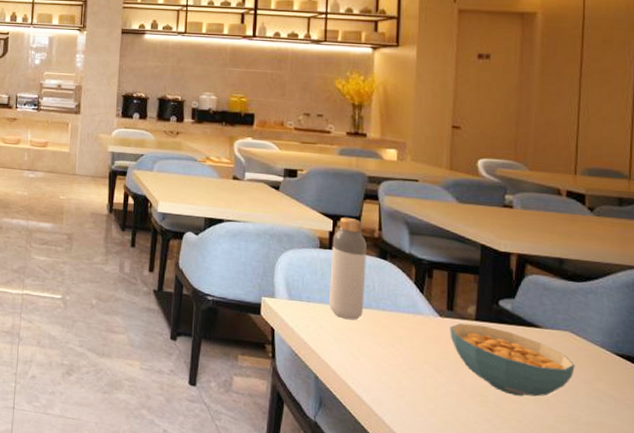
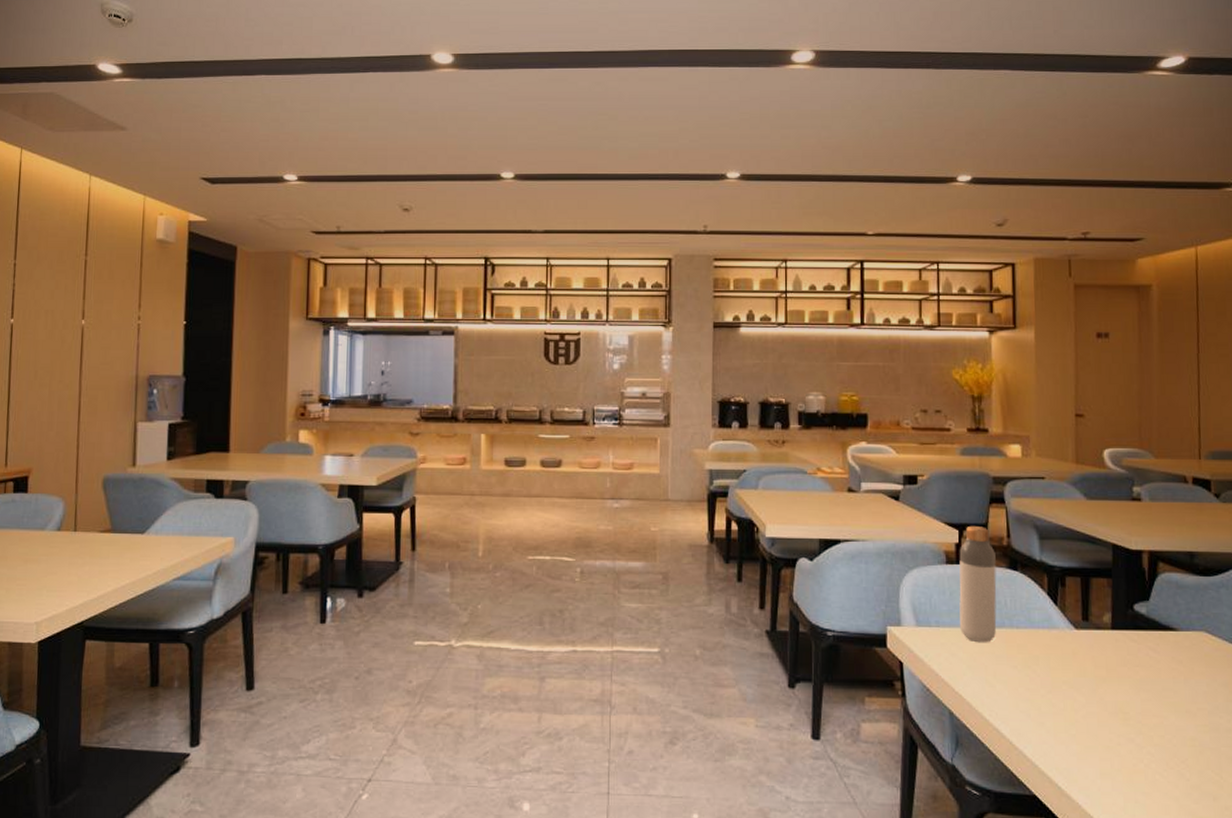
cereal bowl: present [450,323,575,397] -> none [1086,633,1212,708]

